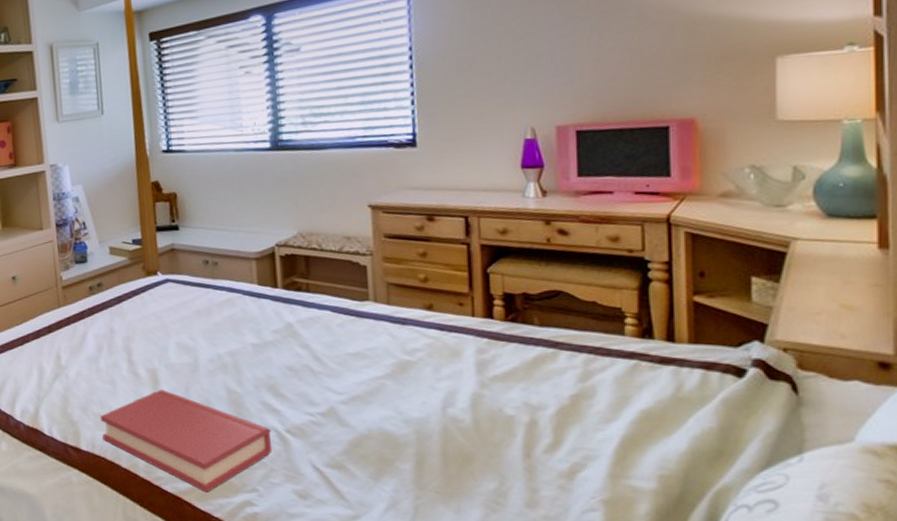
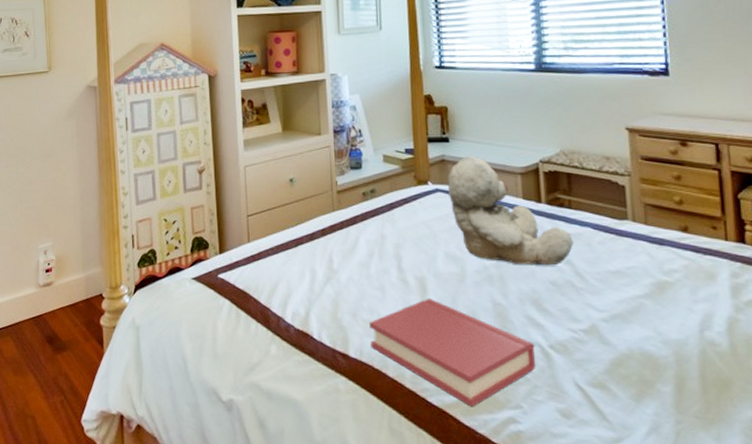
teddy bear: none [178,243,312,351] -> present [448,156,574,266]

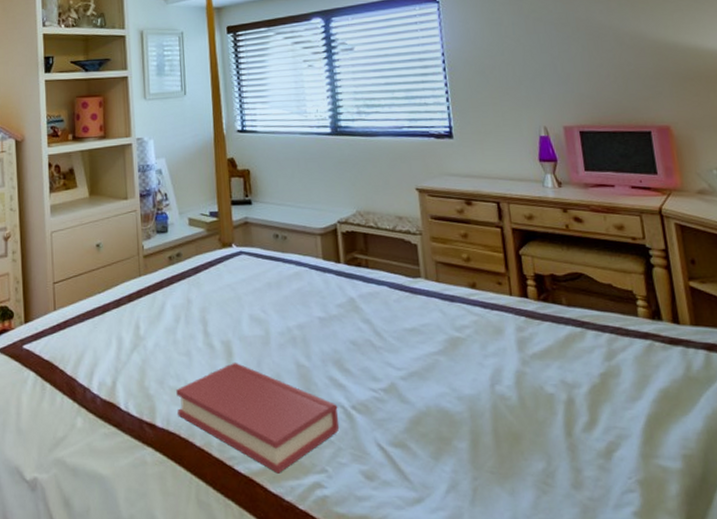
teddy bear: present [448,156,574,266] -> none [251,218,372,325]

